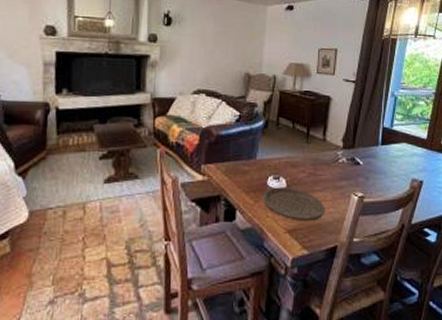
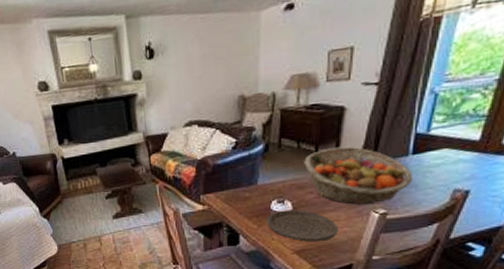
fruit basket: none [298,131,383,186] -> present [304,146,414,205]

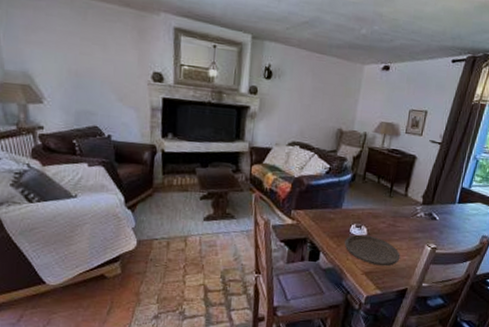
fruit basket: present [304,146,414,205] -> none [381,187,457,239]

